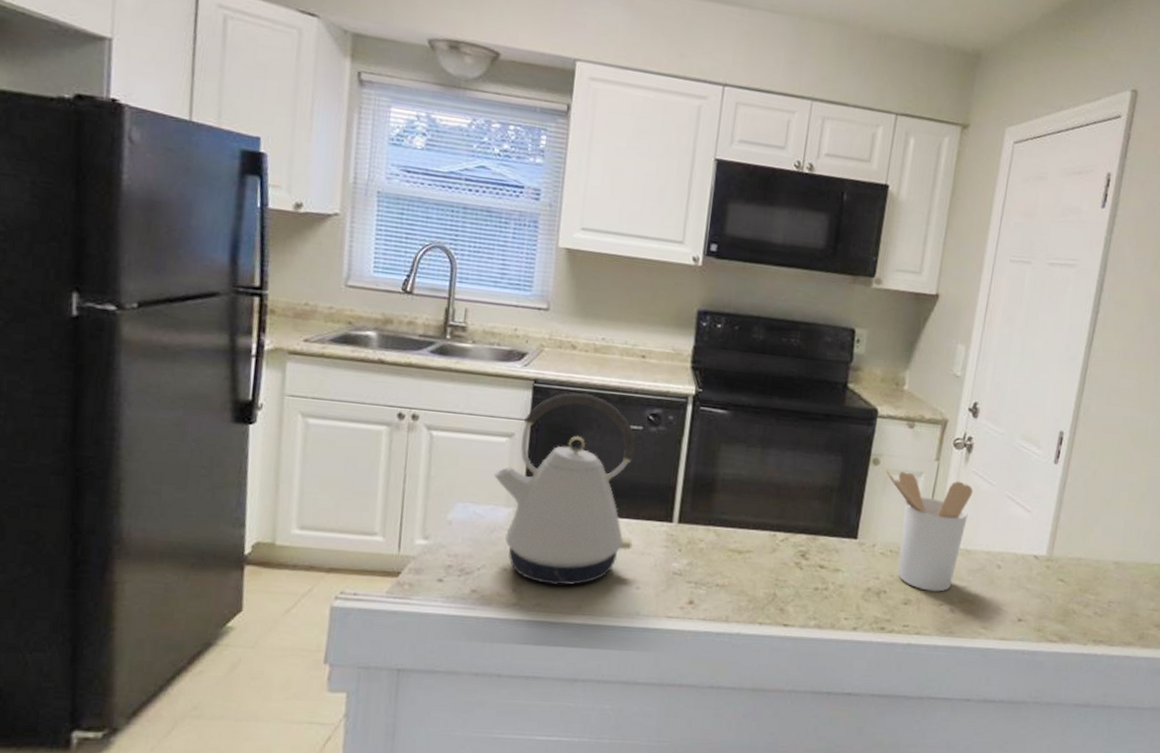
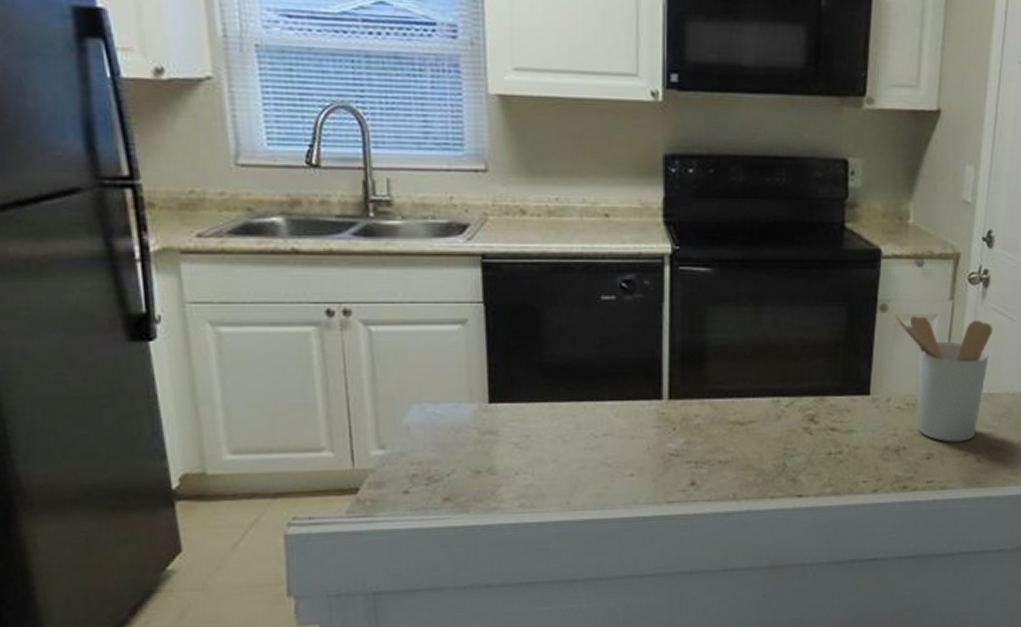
kettle: present [493,393,636,585] -> none [450,264,620,483]

